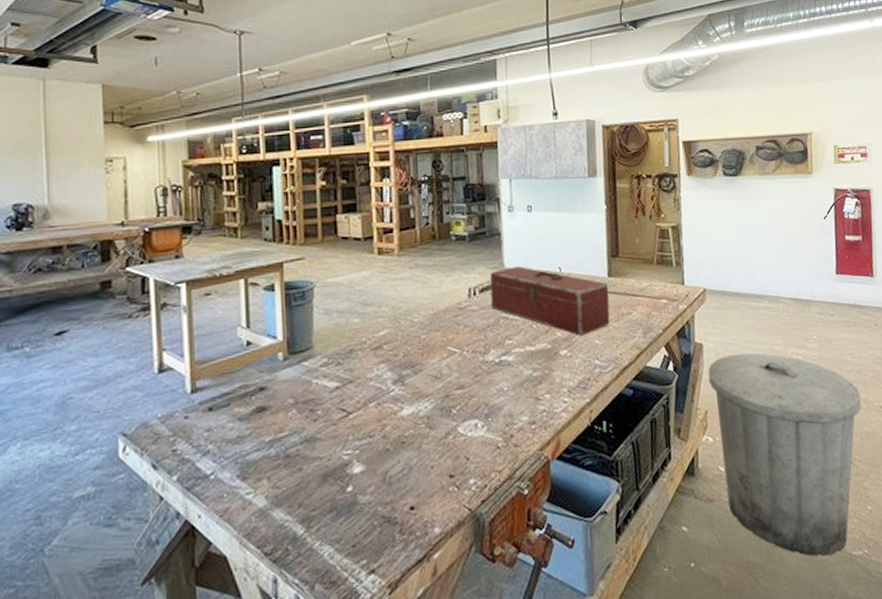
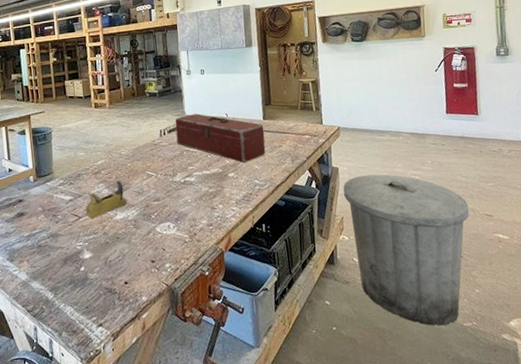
hand plane: none [358,358,419,415] -> present [86,180,127,218]

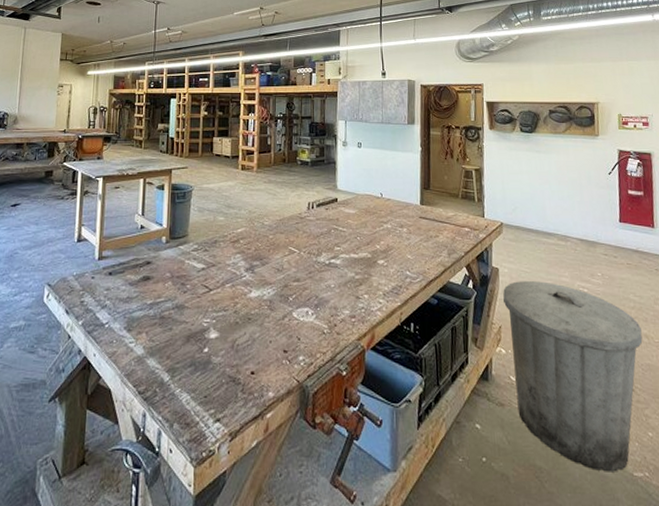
hand plane: present [86,180,127,218] -> none [218,252,264,293]
toolbox: present [175,113,266,163] -> none [325,189,421,249]

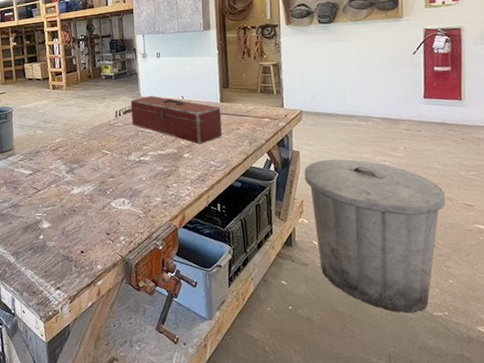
toolbox: none [325,189,421,249] -> present [130,96,223,144]

